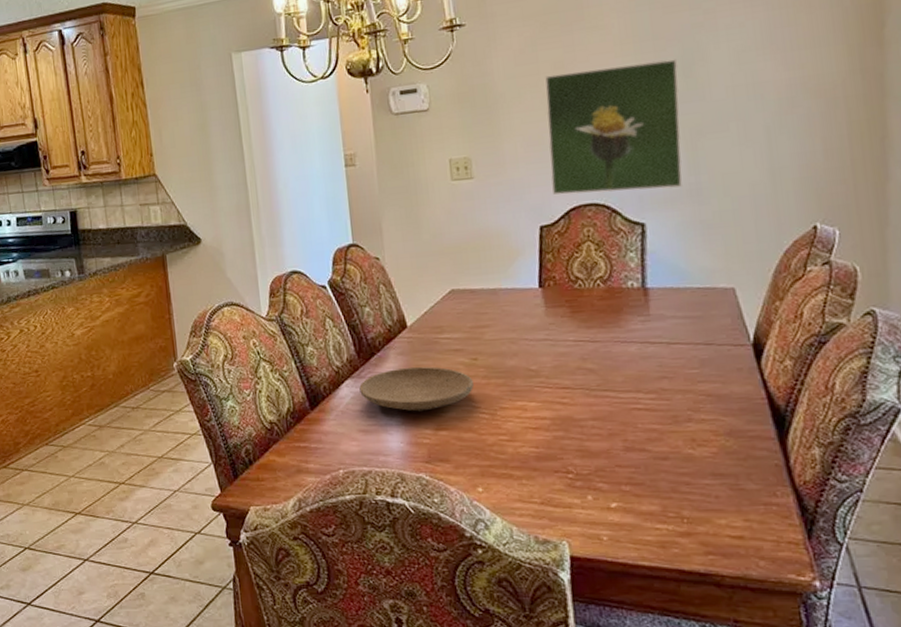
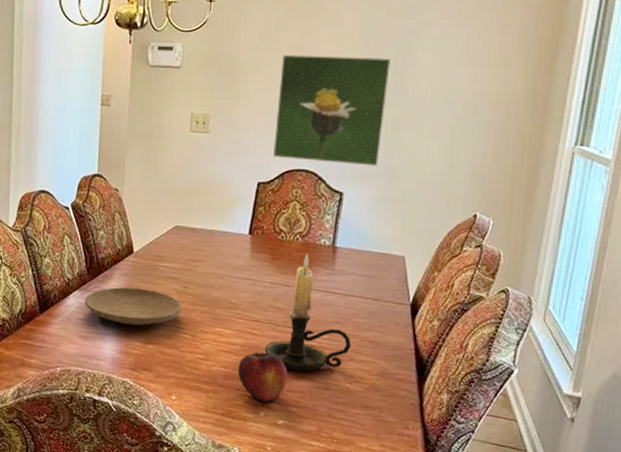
fruit: none [551,423,615,483] -> present [237,352,289,402]
candle holder: none [579,300,687,443] -> present [264,253,351,373]

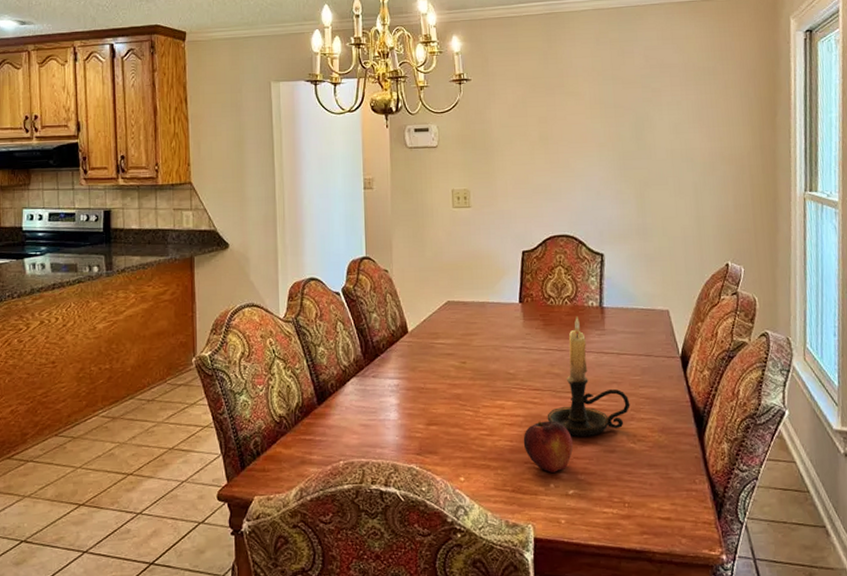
plate: present [85,287,182,326] -> none [363,367,461,408]
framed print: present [272,54,391,166] -> none [532,124,633,227]

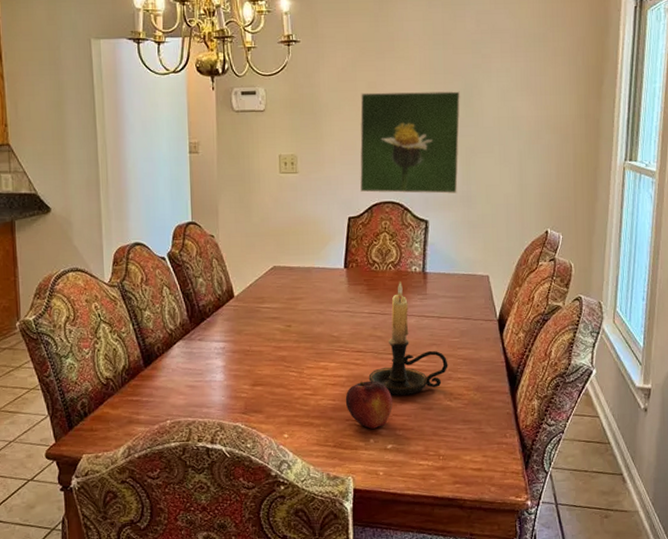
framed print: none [532,124,633,227] -> present [359,91,460,194]

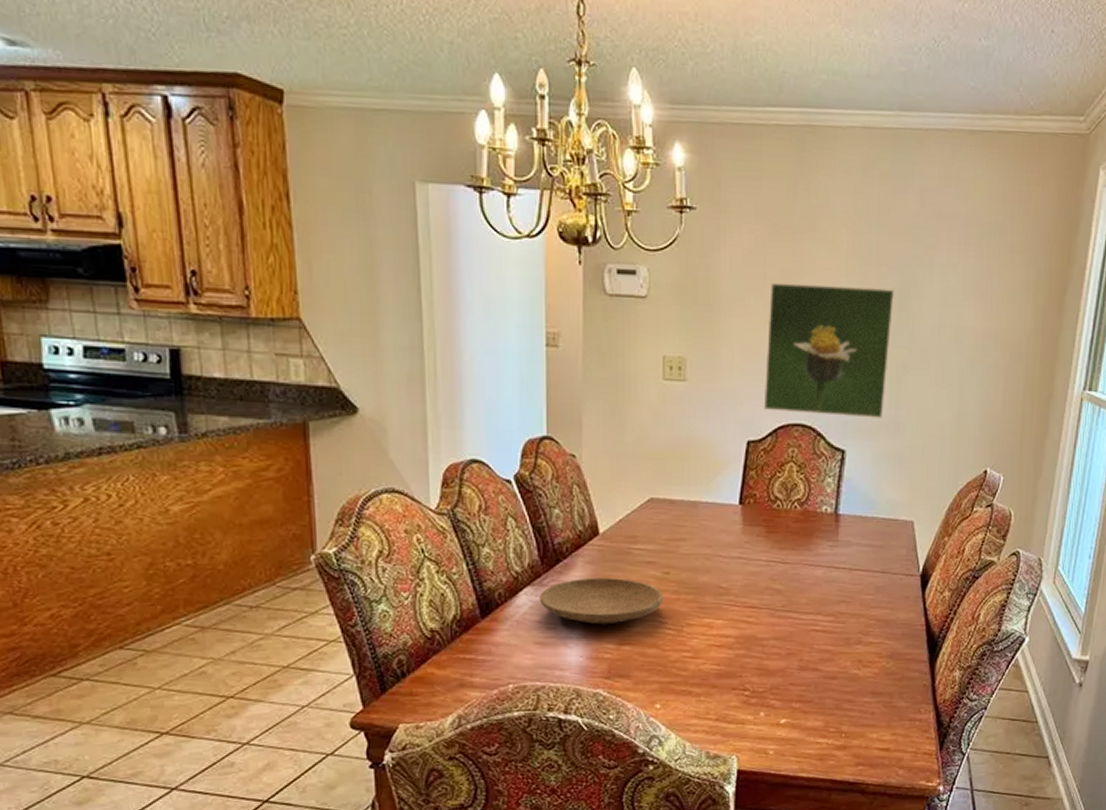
plate: none [189,331,286,370] -> present [540,577,662,625]
fruit: present [345,380,393,429] -> none [732,642,790,700]
candle holder: present [368,281,448,396] -> none [762,524,859,662]

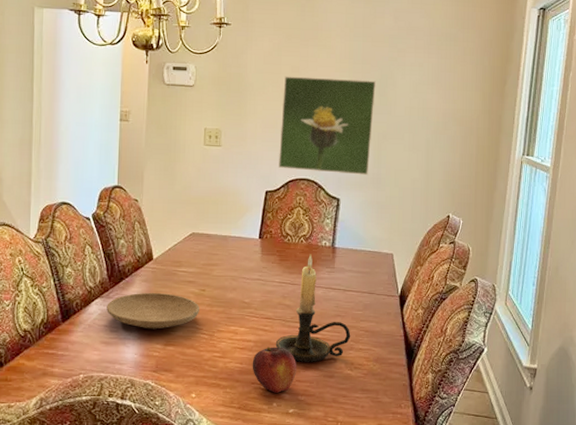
fruit: none [732,642,790,700] -> present [252,347,297,393]
candle holder: none [762,524,859,662] -> present [275,254,351,363]

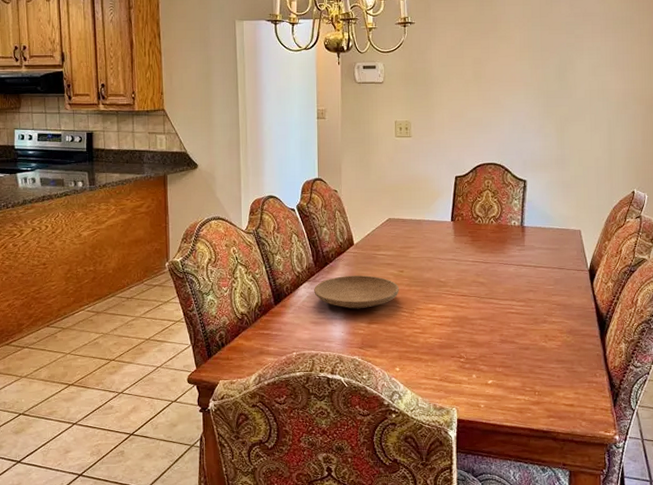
fruit: present [252,347,297,393] -> none [451,322,494,365]
candle holder: present [275,254,351,363] -> none [472,234,544,337]
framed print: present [278,76,376,175] -> none [465,67,556,157]

